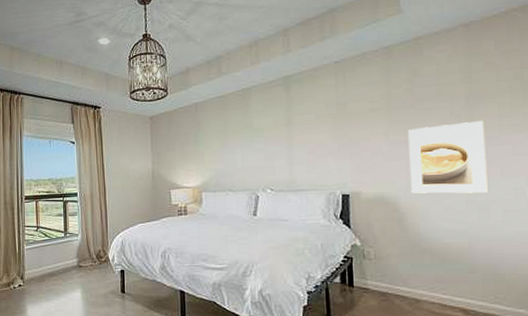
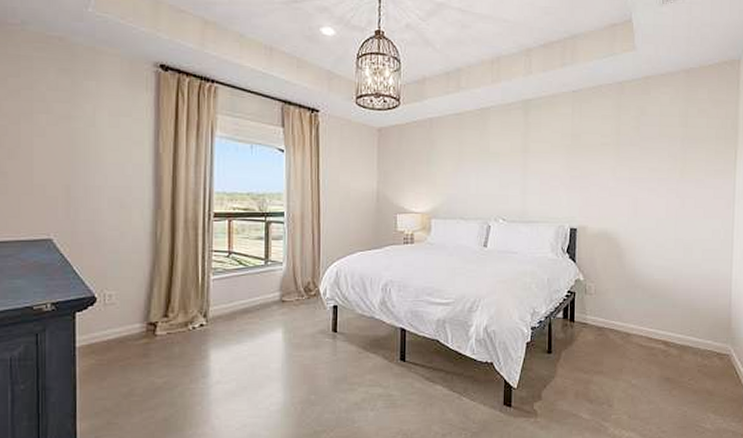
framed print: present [408,120,488,194] -> none [631,163,694,232]

